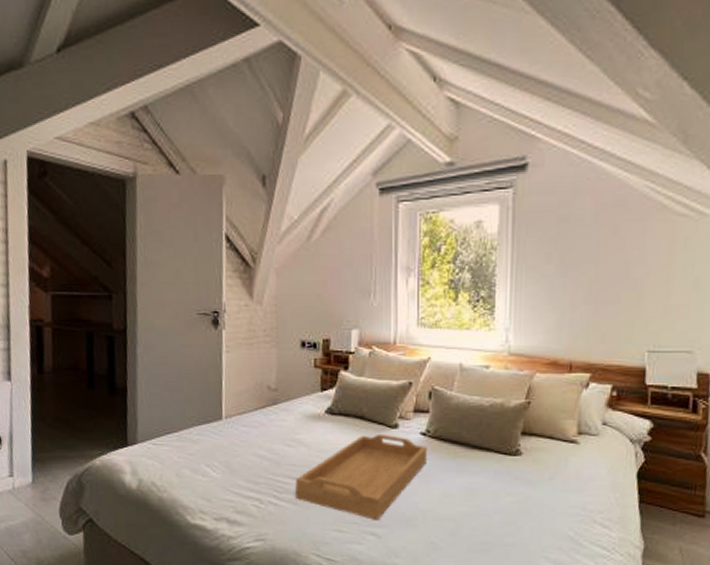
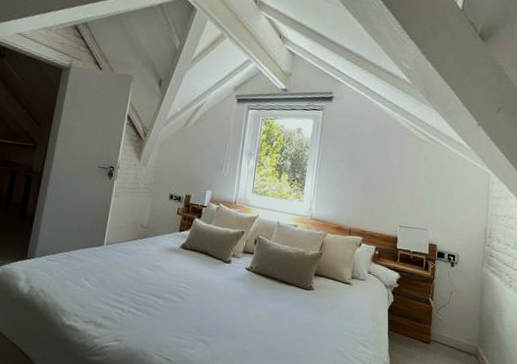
serving tray: present [295,433,428,520] -> none [150,266,250,331]

